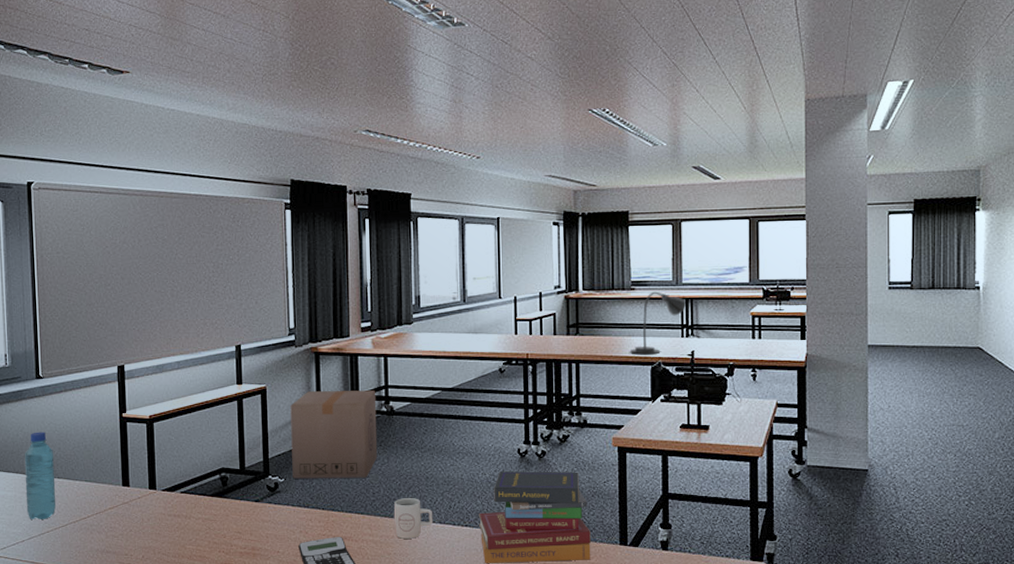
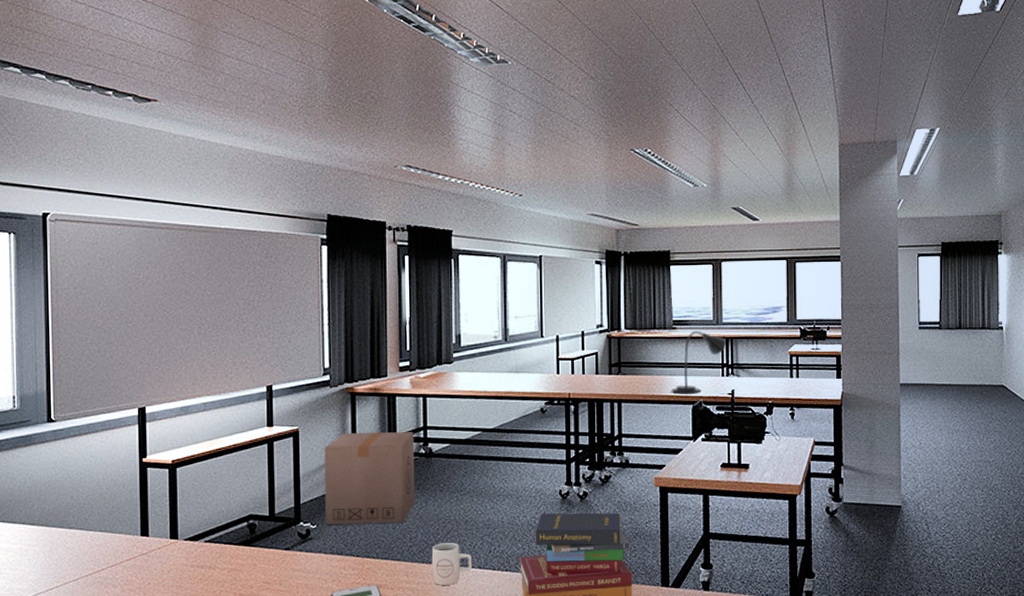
water bottle: present [24,432,57,519] -> none [32,479,67,574]

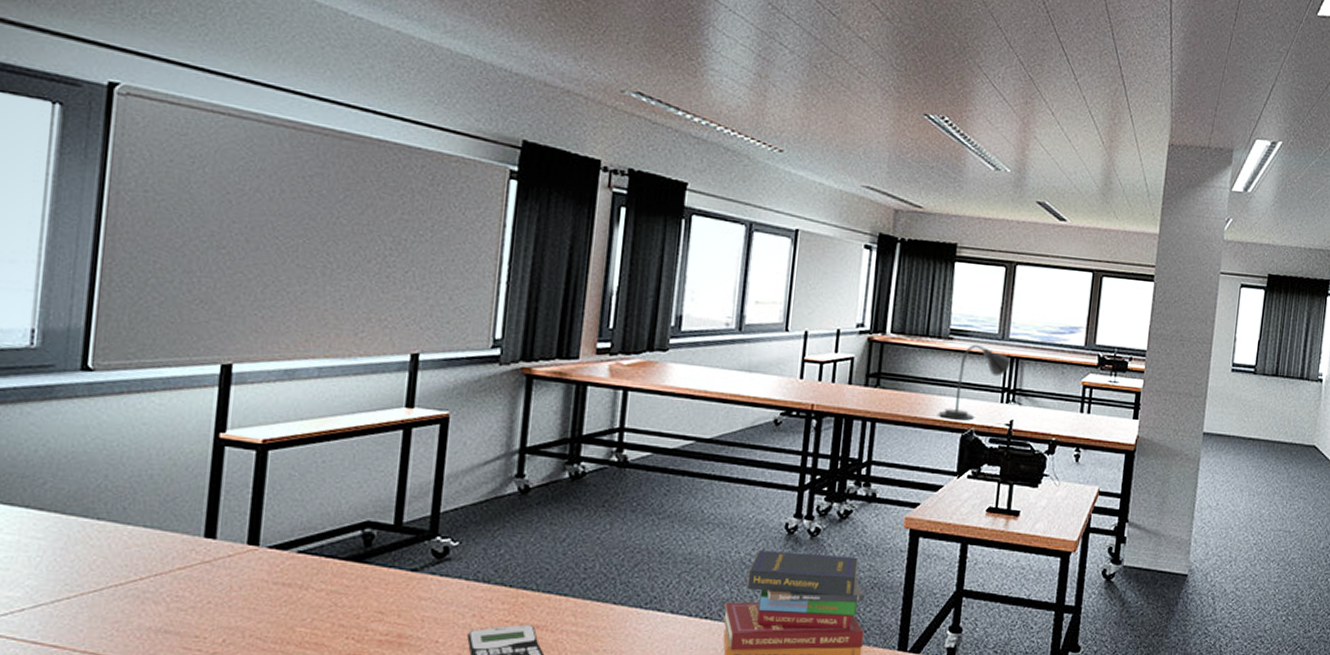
cardboard box: present [324,432,416,525] -> none [472,426,606,548]
mug: present [431,543,473,585] -> none [608,577,664,632]

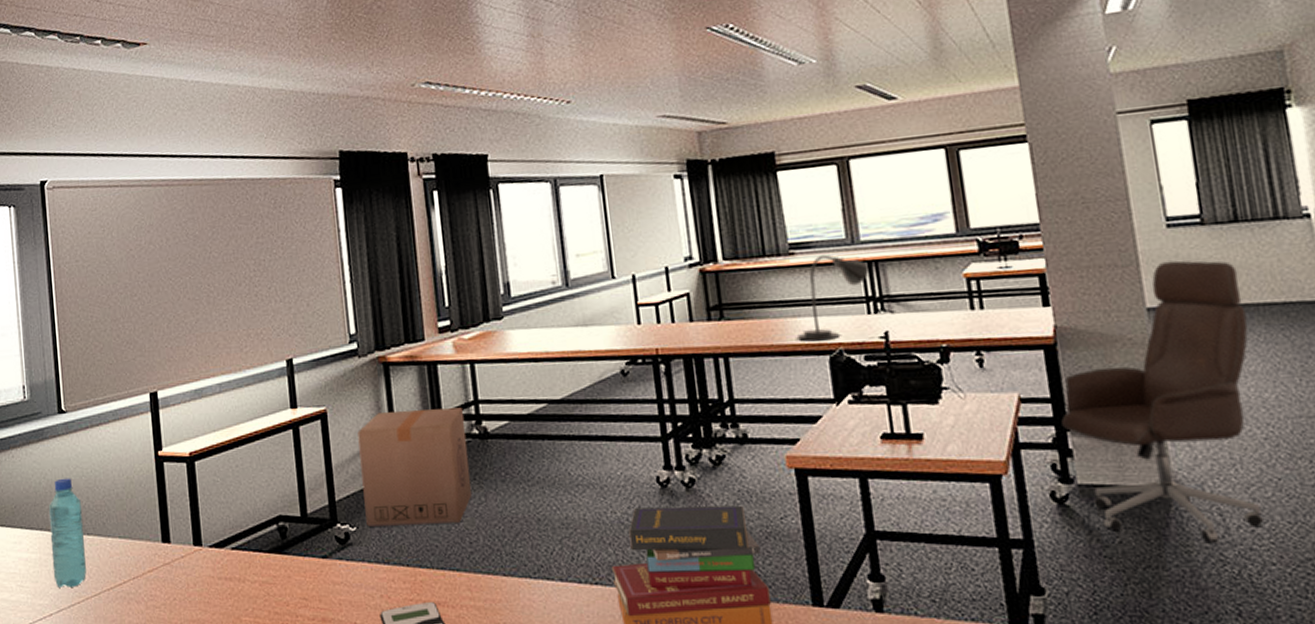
water bottle: none [35,448,96,579] -> present [48,478,87,588]
cardboard box: none [472,426,606,548] -> present [357,407,473,527]
office chair: none [1124,398,1268,620] -> present [1061,260,1264,544]

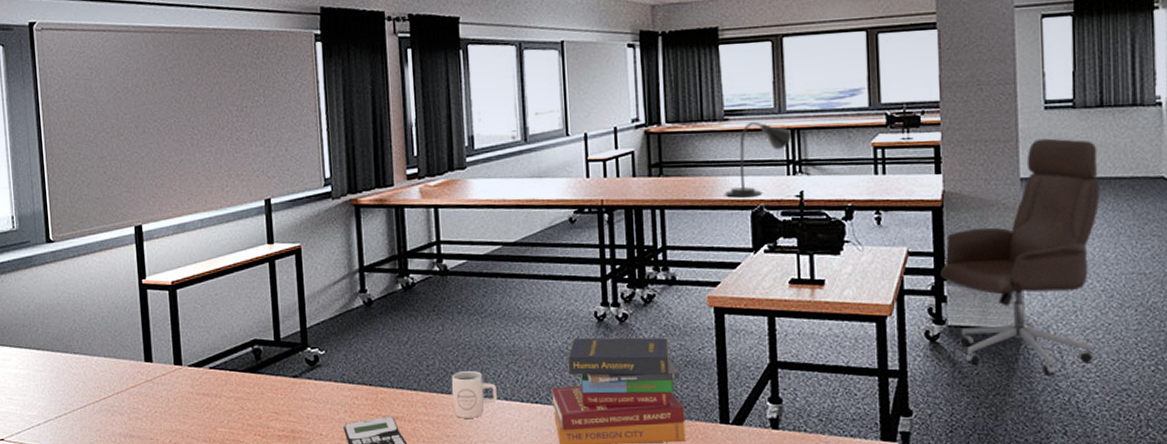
water bottle: present [48,478,87,588] -> none [36,302,74,400]
cardboard box: present [357,407,473,527] -> none [329,247,431,351]
mug: none [498,548,552,603] -> present [451,371,498,418]

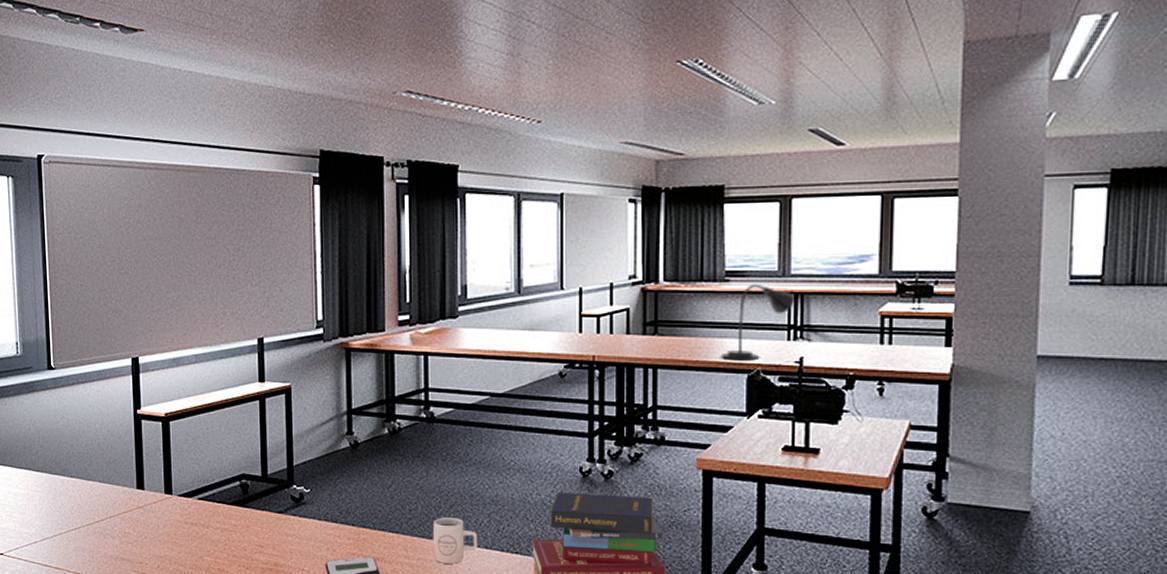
office chair: present [940,138,1100,376] -> none [943,315,1125,561]

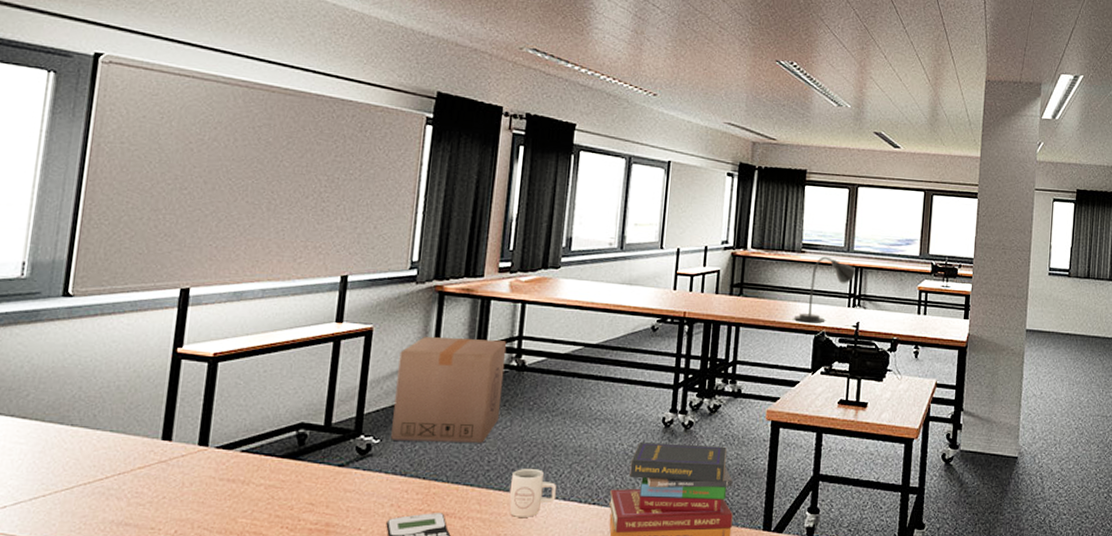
cardboard box: none [317,392,416,492] -> present [391,337,507,443]

